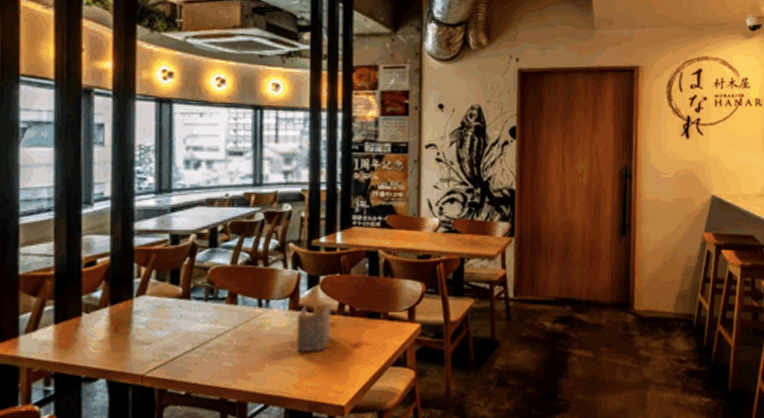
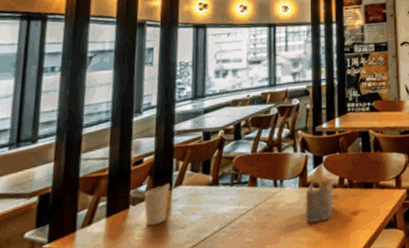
cup: none [98,292,130,339] -> present [143,184,170,227]

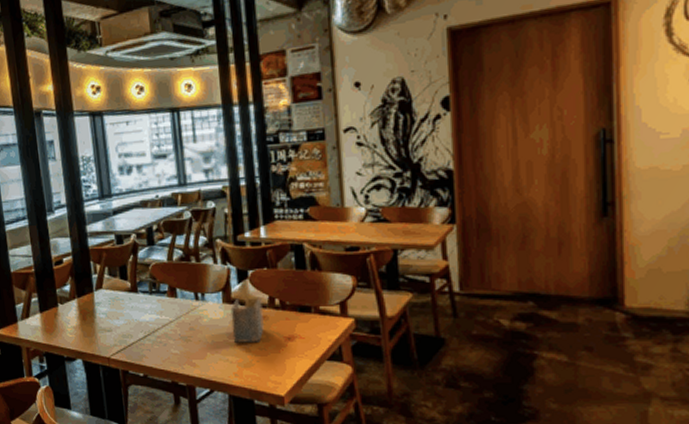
cup: present [143,184,170,227] -> none [68,286,93,326]

